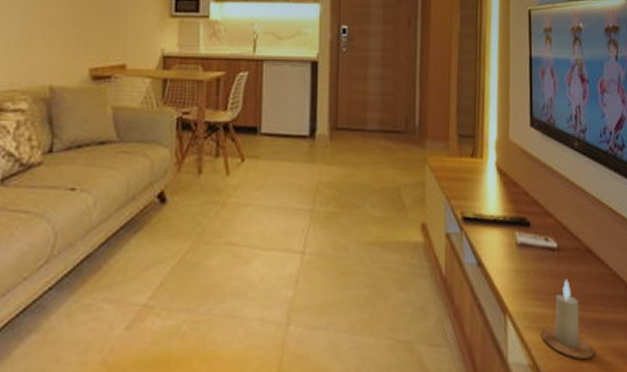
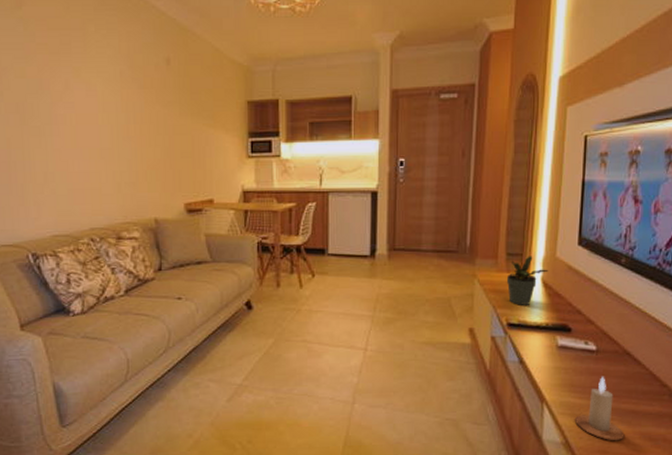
potted plant: none [459,138,503,196] -> present [506,256,549,305]

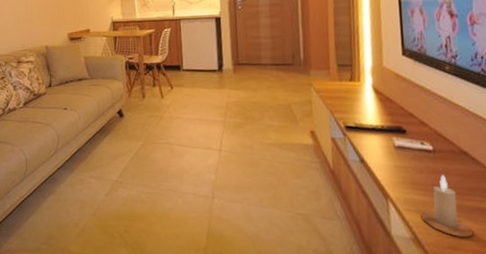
potted plant: present [506,256,549,305] -> none [339,66,378,110]

